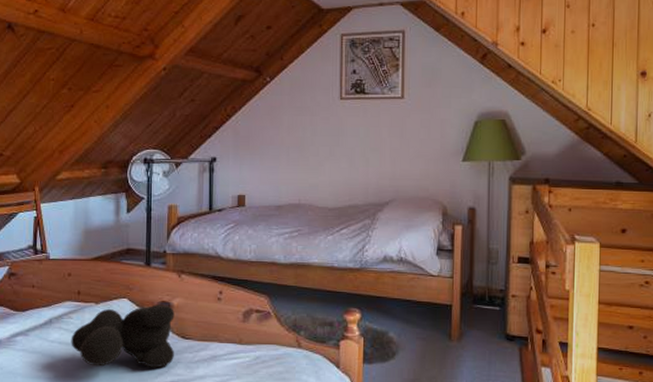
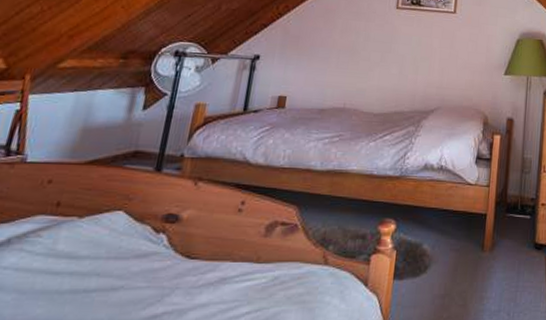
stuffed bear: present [71,304,175,368] -> none [32,218,182,299]

